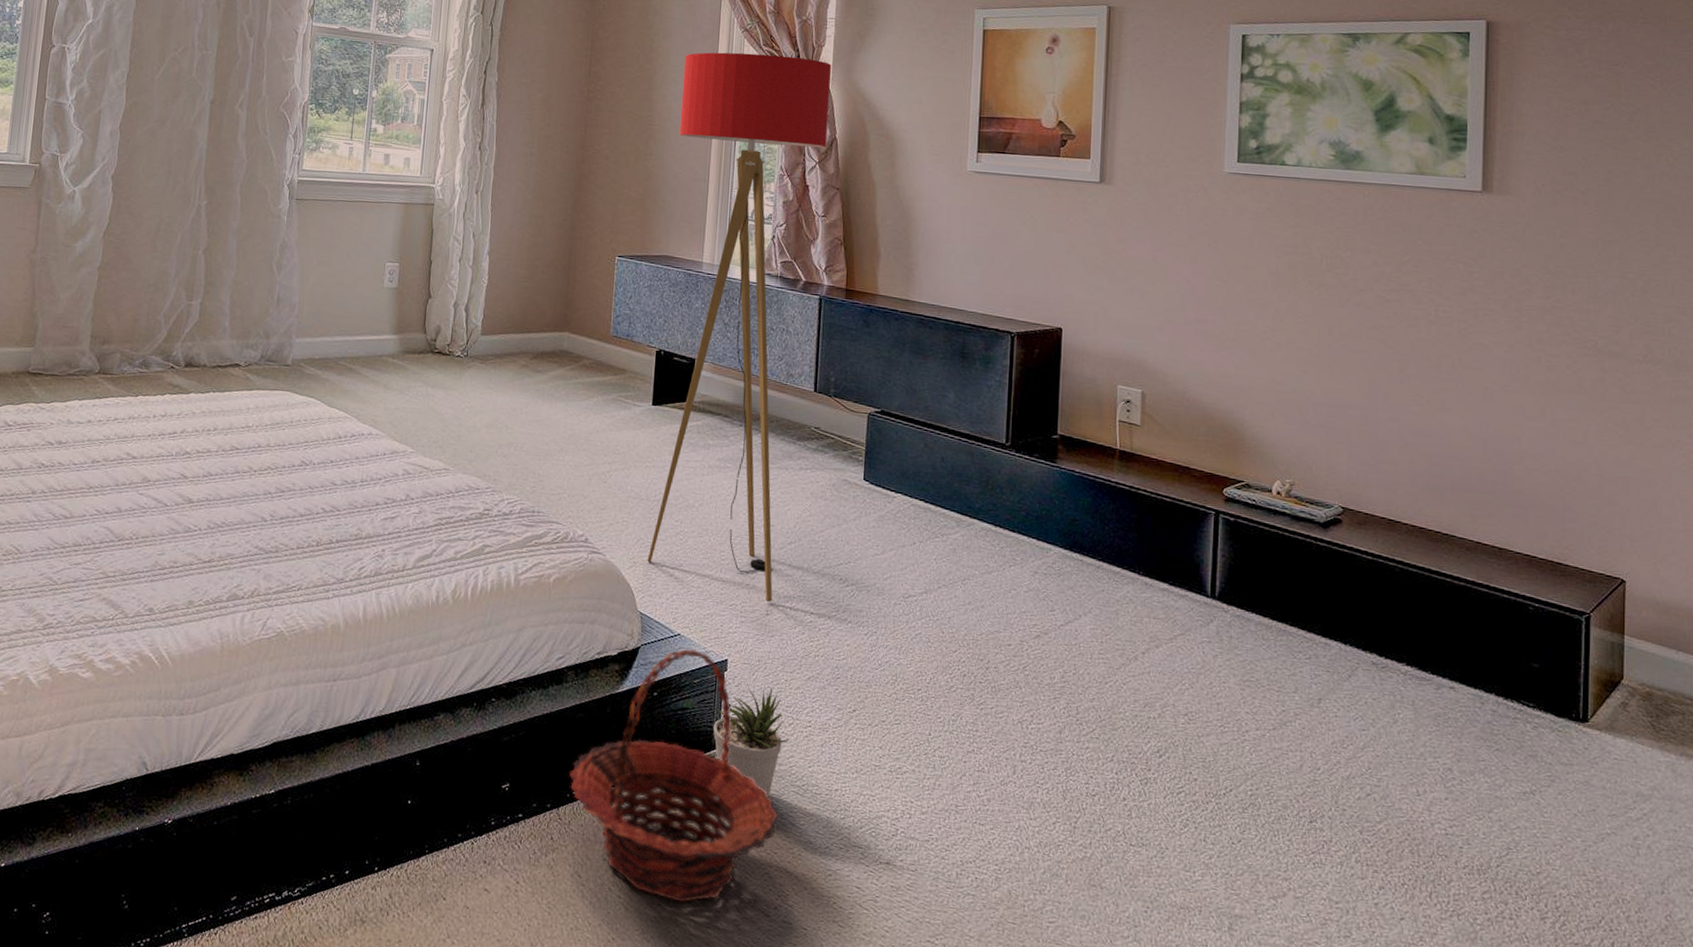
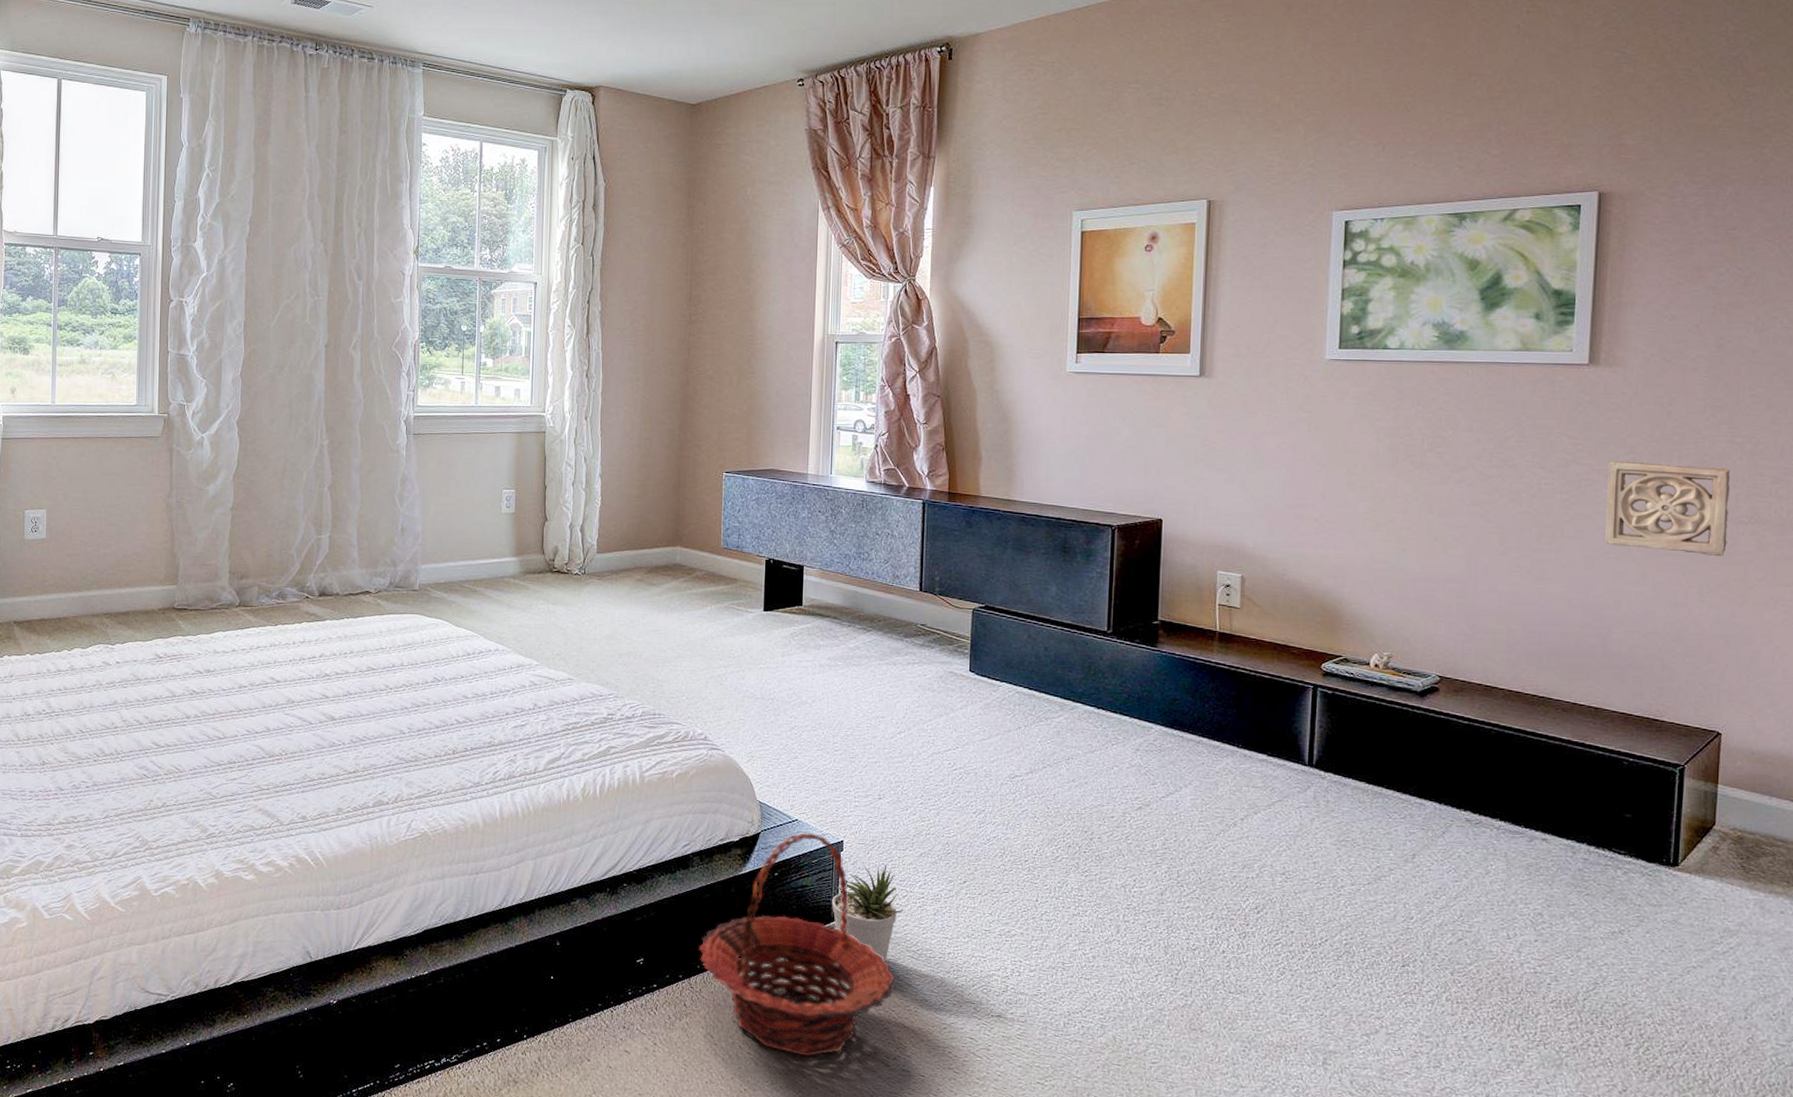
floor lamp: present [647,52,832,602] -> none [764,268,930,787]
wall ornament: none [1502,290,1624,394] -> present [1604,460,1731,556]

